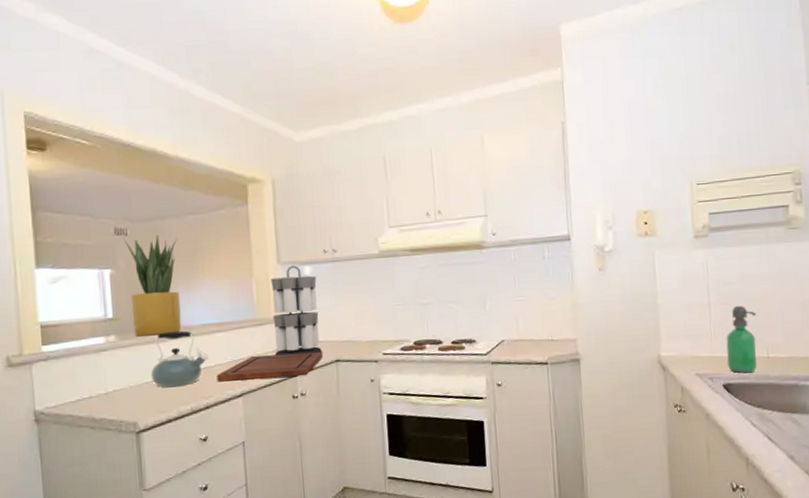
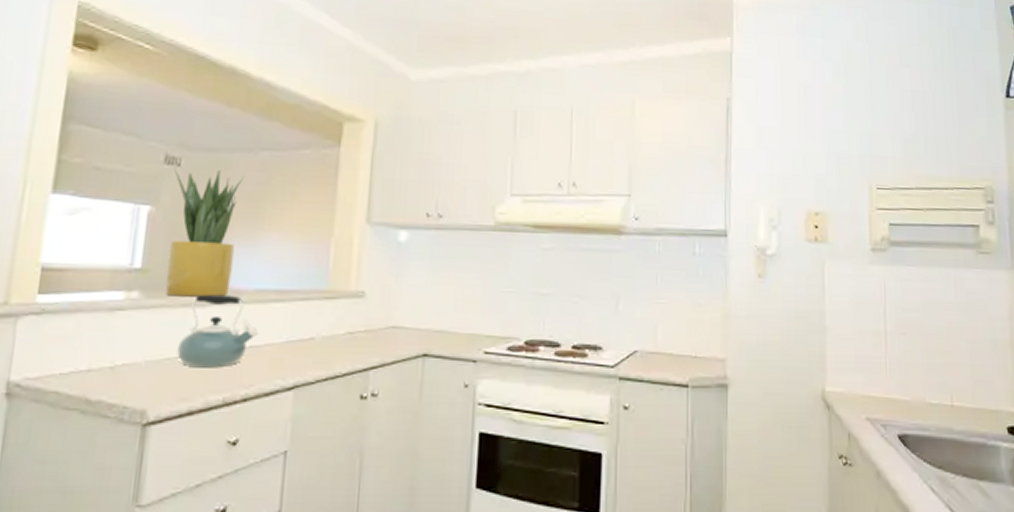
cutting board: present [216,351,324,382] -> none [264,337,408,371]
spice rack: present [271,265,322,356] -> none [346,227,413,342]
soap dispenser: present [726,305,757,374] -> none [903,337,939,423]

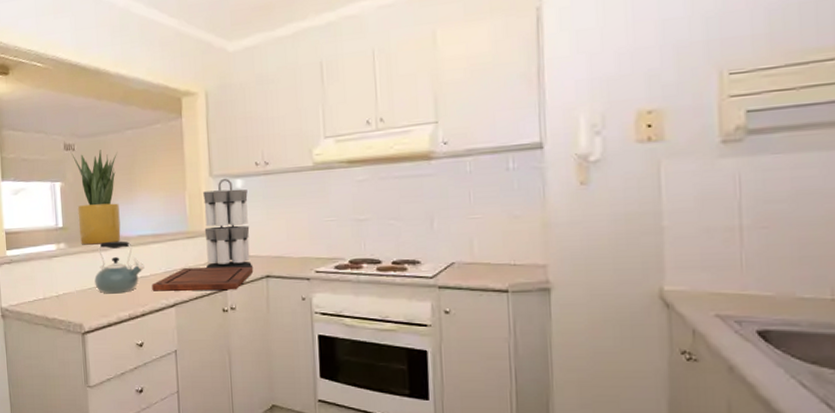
cutting board: none [264,337,408,371] -> present [152,266,254,291]
spice rack: none [346,227,413,342] -> present [203,178,252,269]

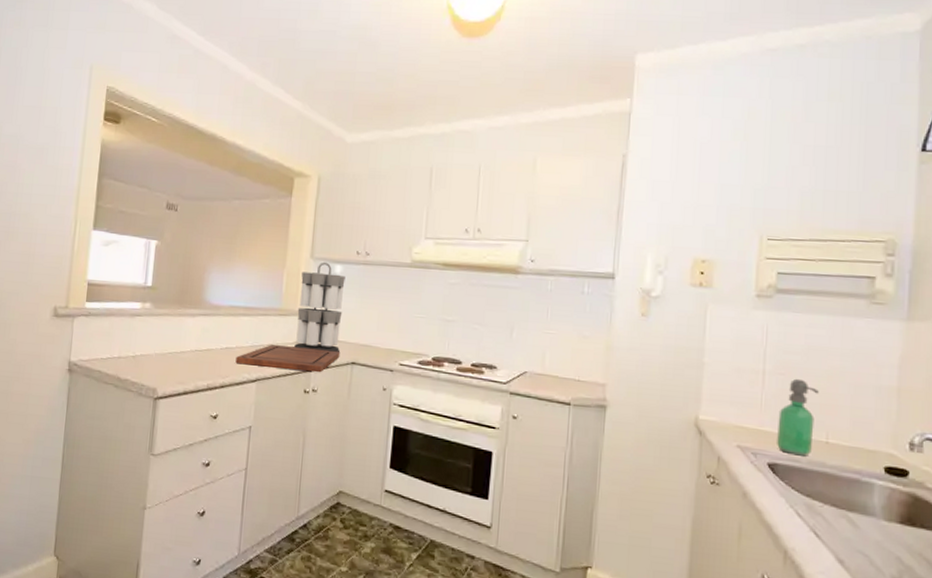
planter: present [70,150,121,245] -> none [168,212,221,310]
kettle: present [94,240,145,294] -> none [176,307,231,362]
soap dispenser: none [764,230,816,319] -> present [776,378,819,457]

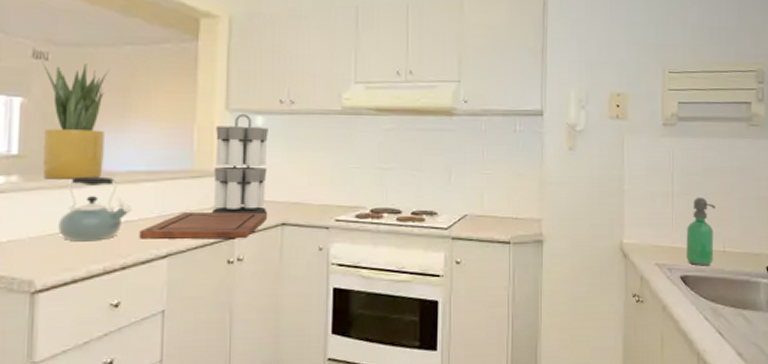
planter: none [168,212,221,310] -> present [41,62,109,179]
kettle: none [176,307,231,362] -> present [58,176,132,242]

